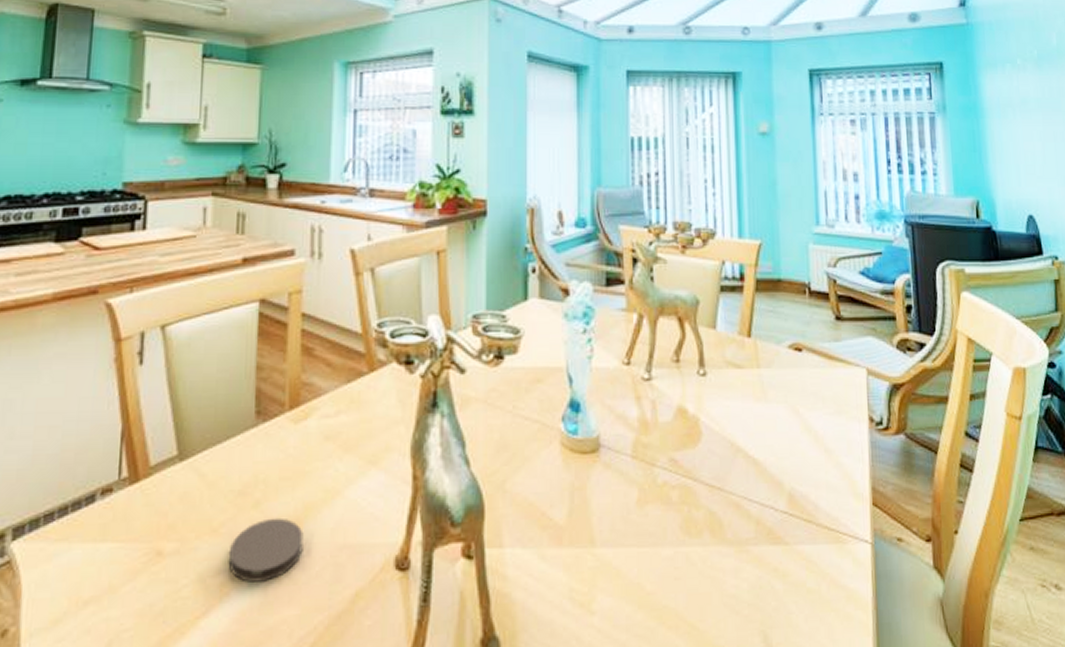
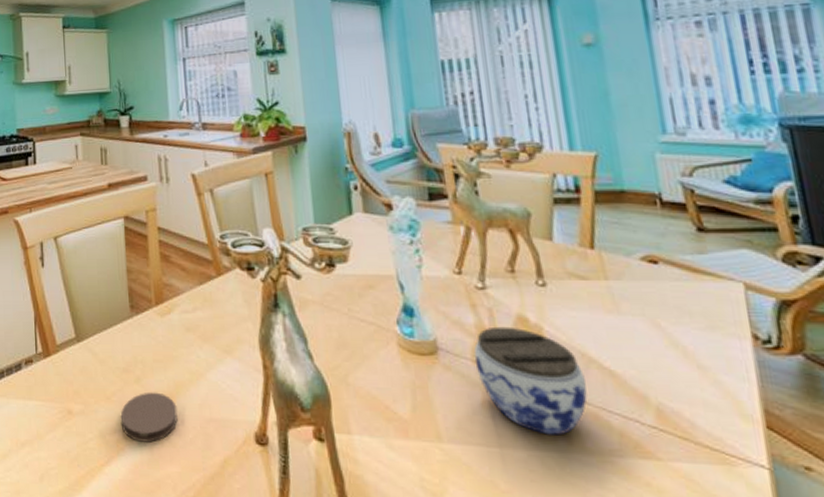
jar: none [634,419,732,529] -> present [473,326,588,436]

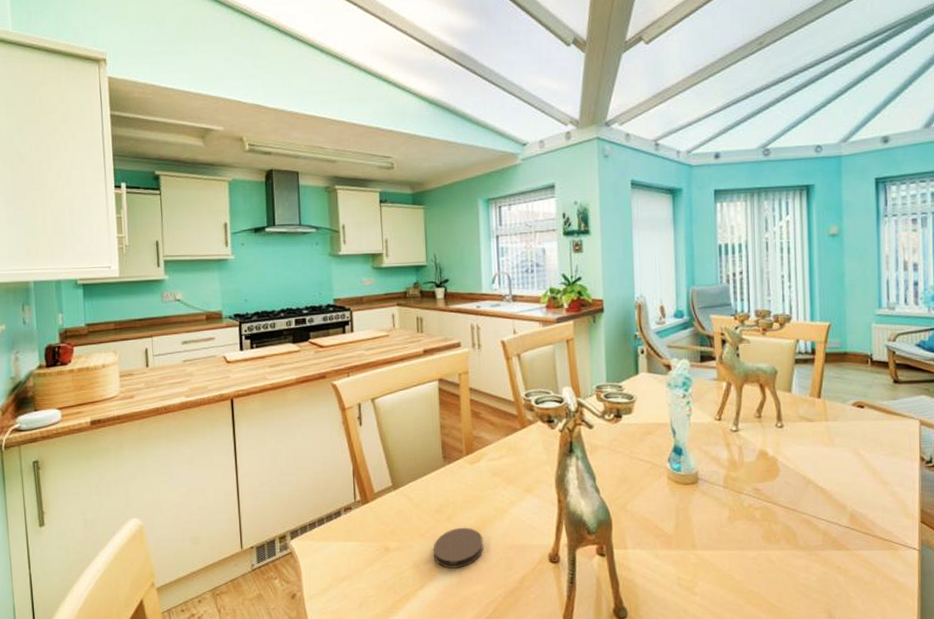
jar: present [473,326,588,436] -> none [725,459,804,538]

